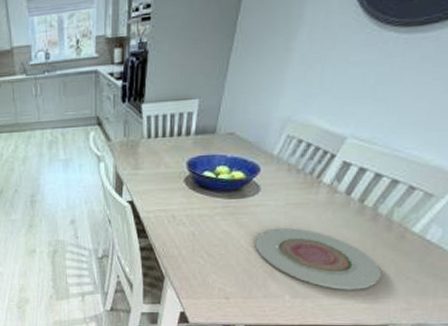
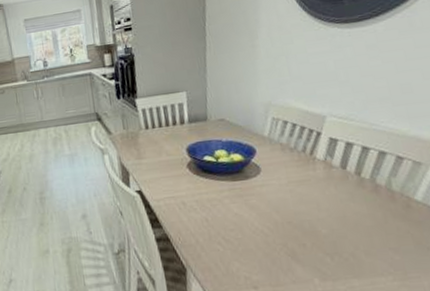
plate: present [255,228,381,290] -> none [268,205,402,268]

